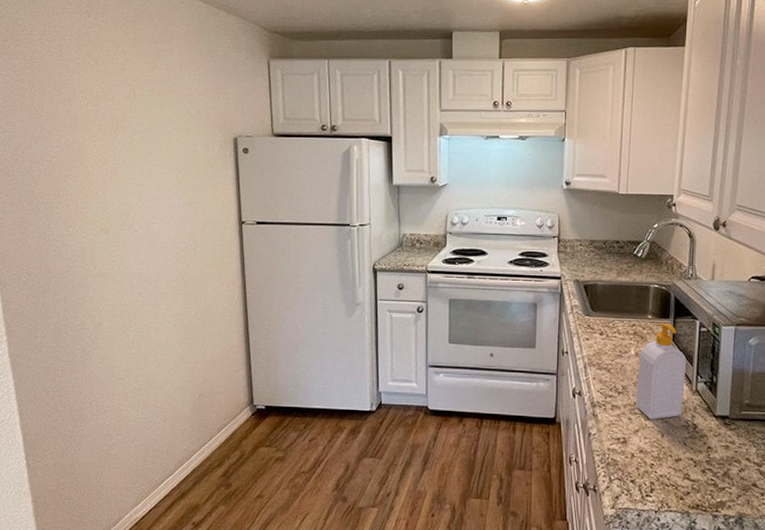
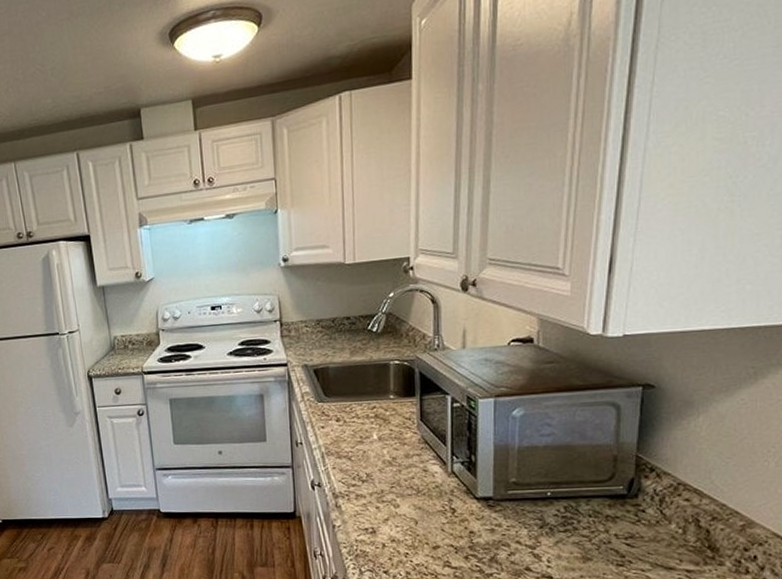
soap bottle: present [636,323,687,419] -> none [382,402,439,506]

